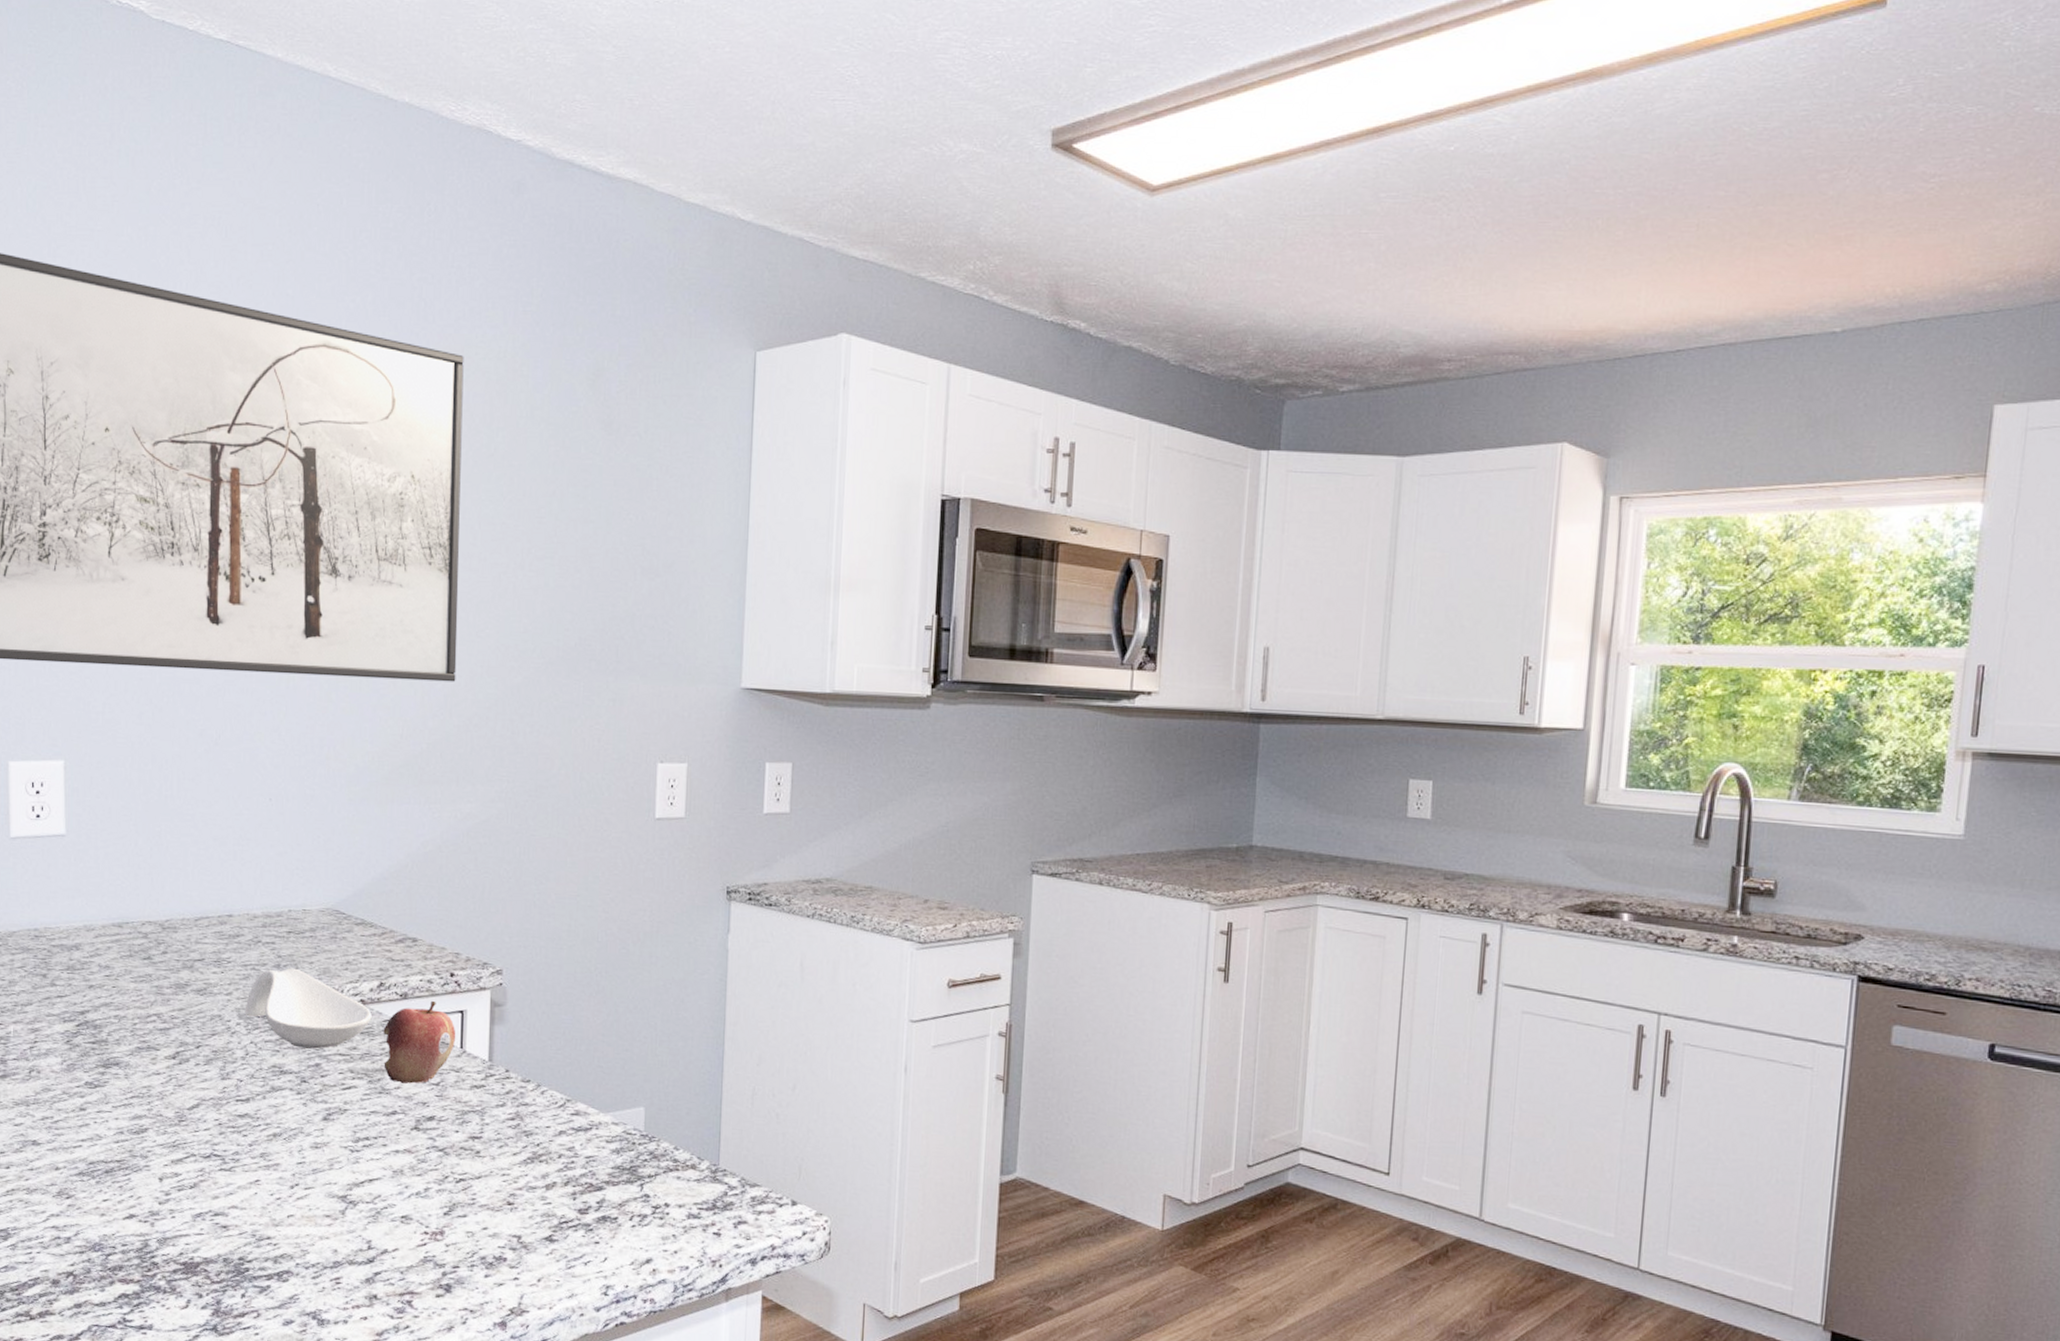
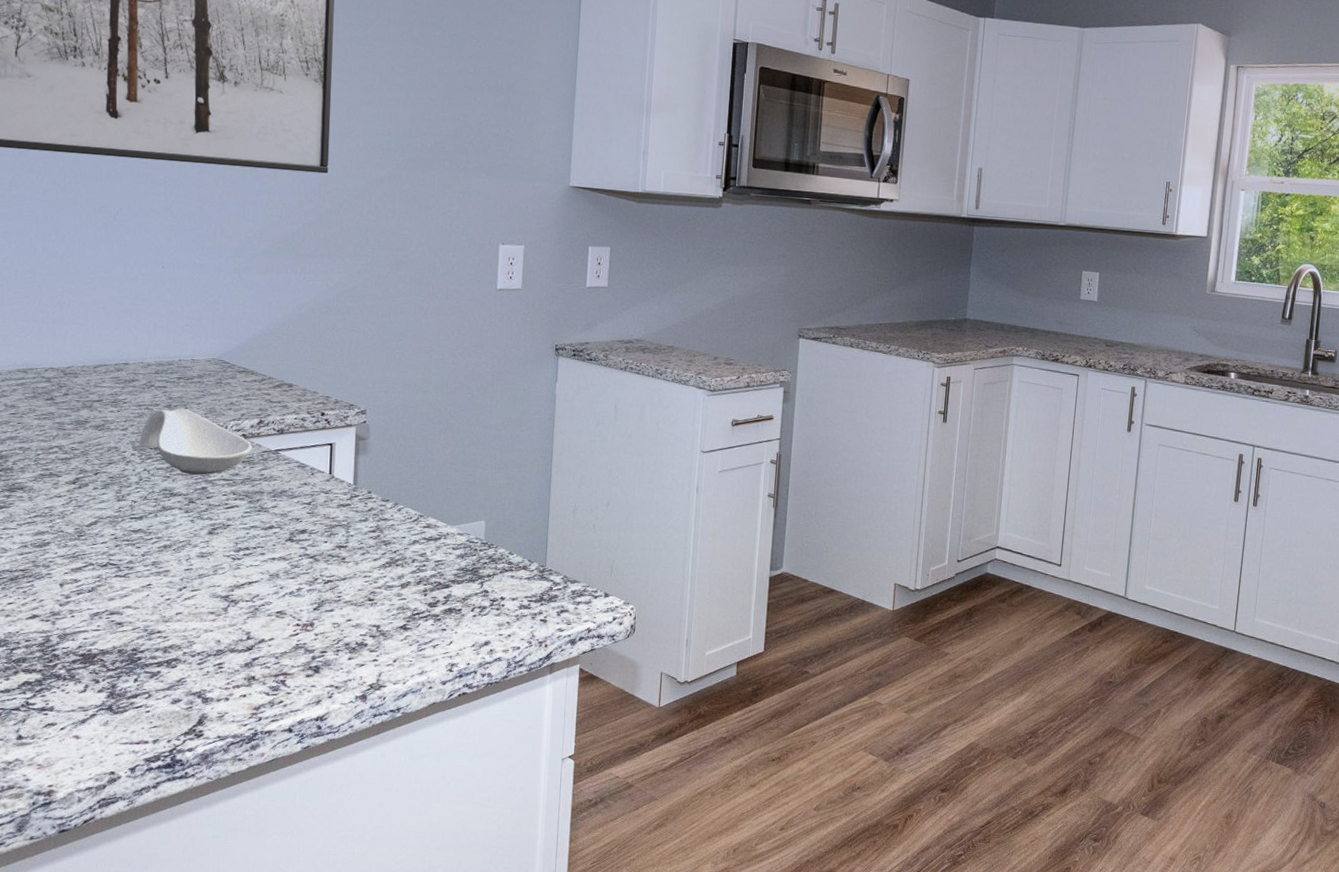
fruit: present [383,1000,456,1084] -> none [262,435,326,503]

